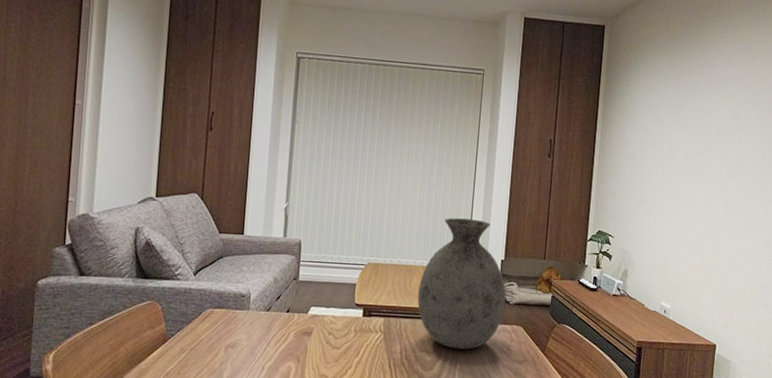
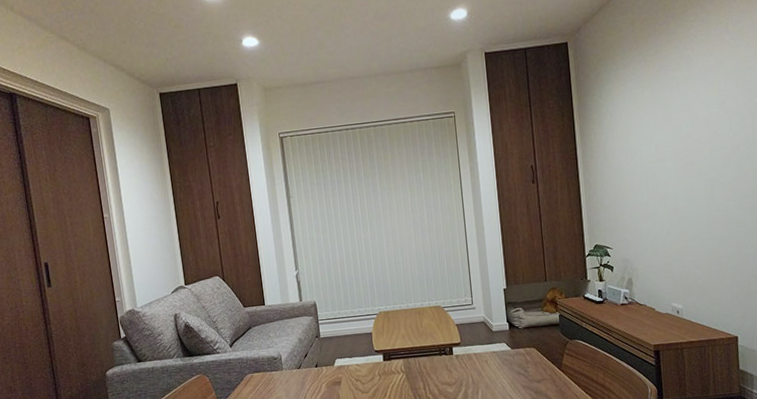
vase: present [417,218,506,350] -> none [429,255,515,378]

